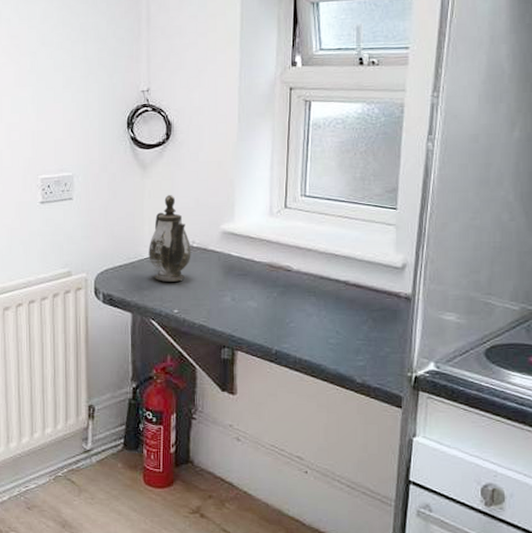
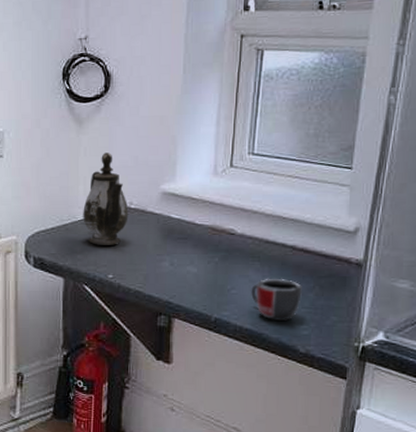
mug: none [309,312,357,352] -> present [251,278,303,321]

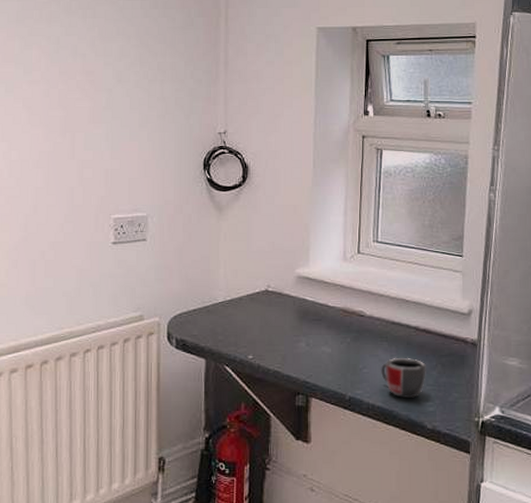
teapot: present [83,153,129,245] -> none [223,238,267,327]

